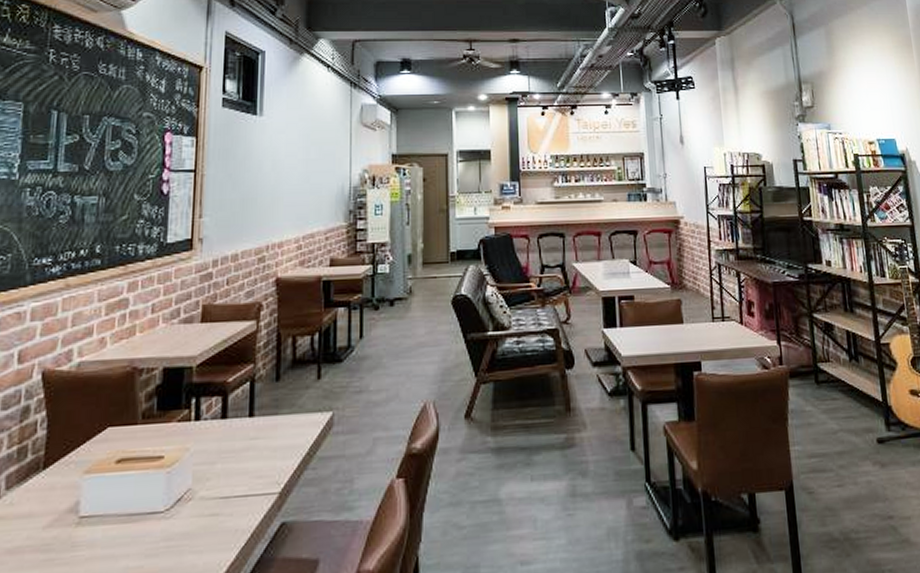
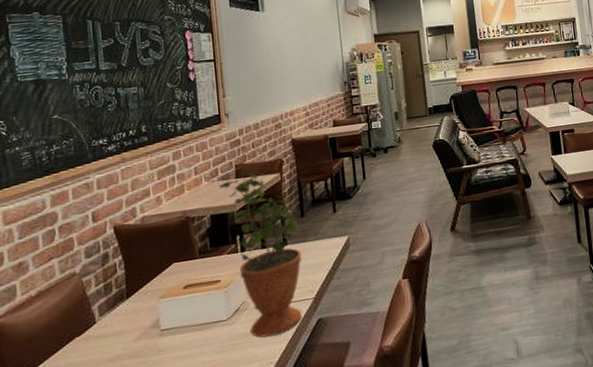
potted plant: none [180,308,271,541] -> present [220,166,302,338]

